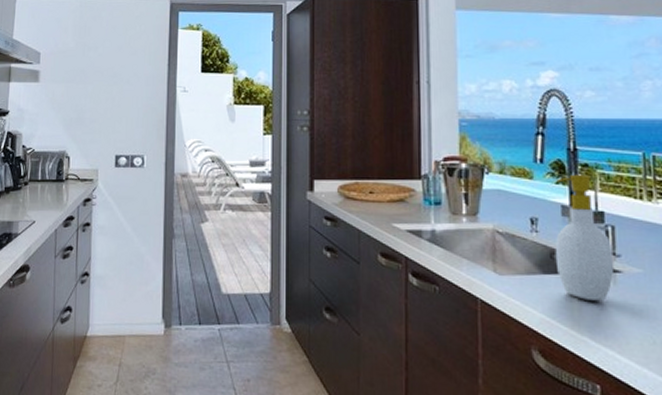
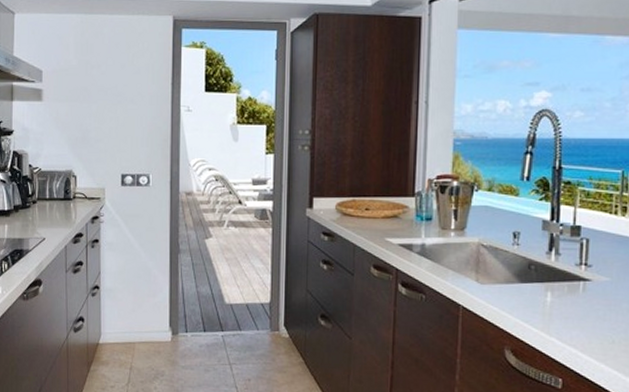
soap bottle: present [555,174,615,301] -> none [532,191,586,306]

